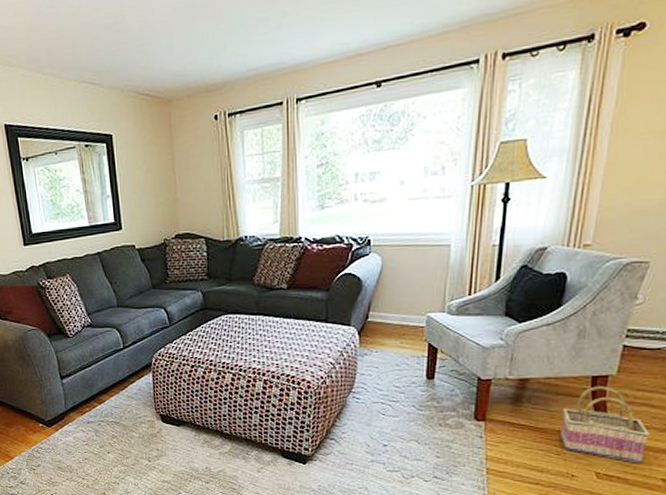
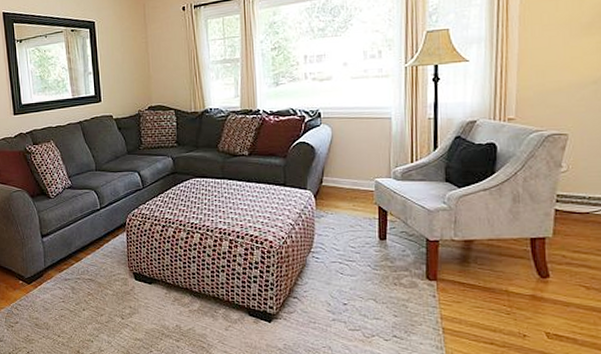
basket: present [560,386,650,464] -> none [507,248,591,324]

